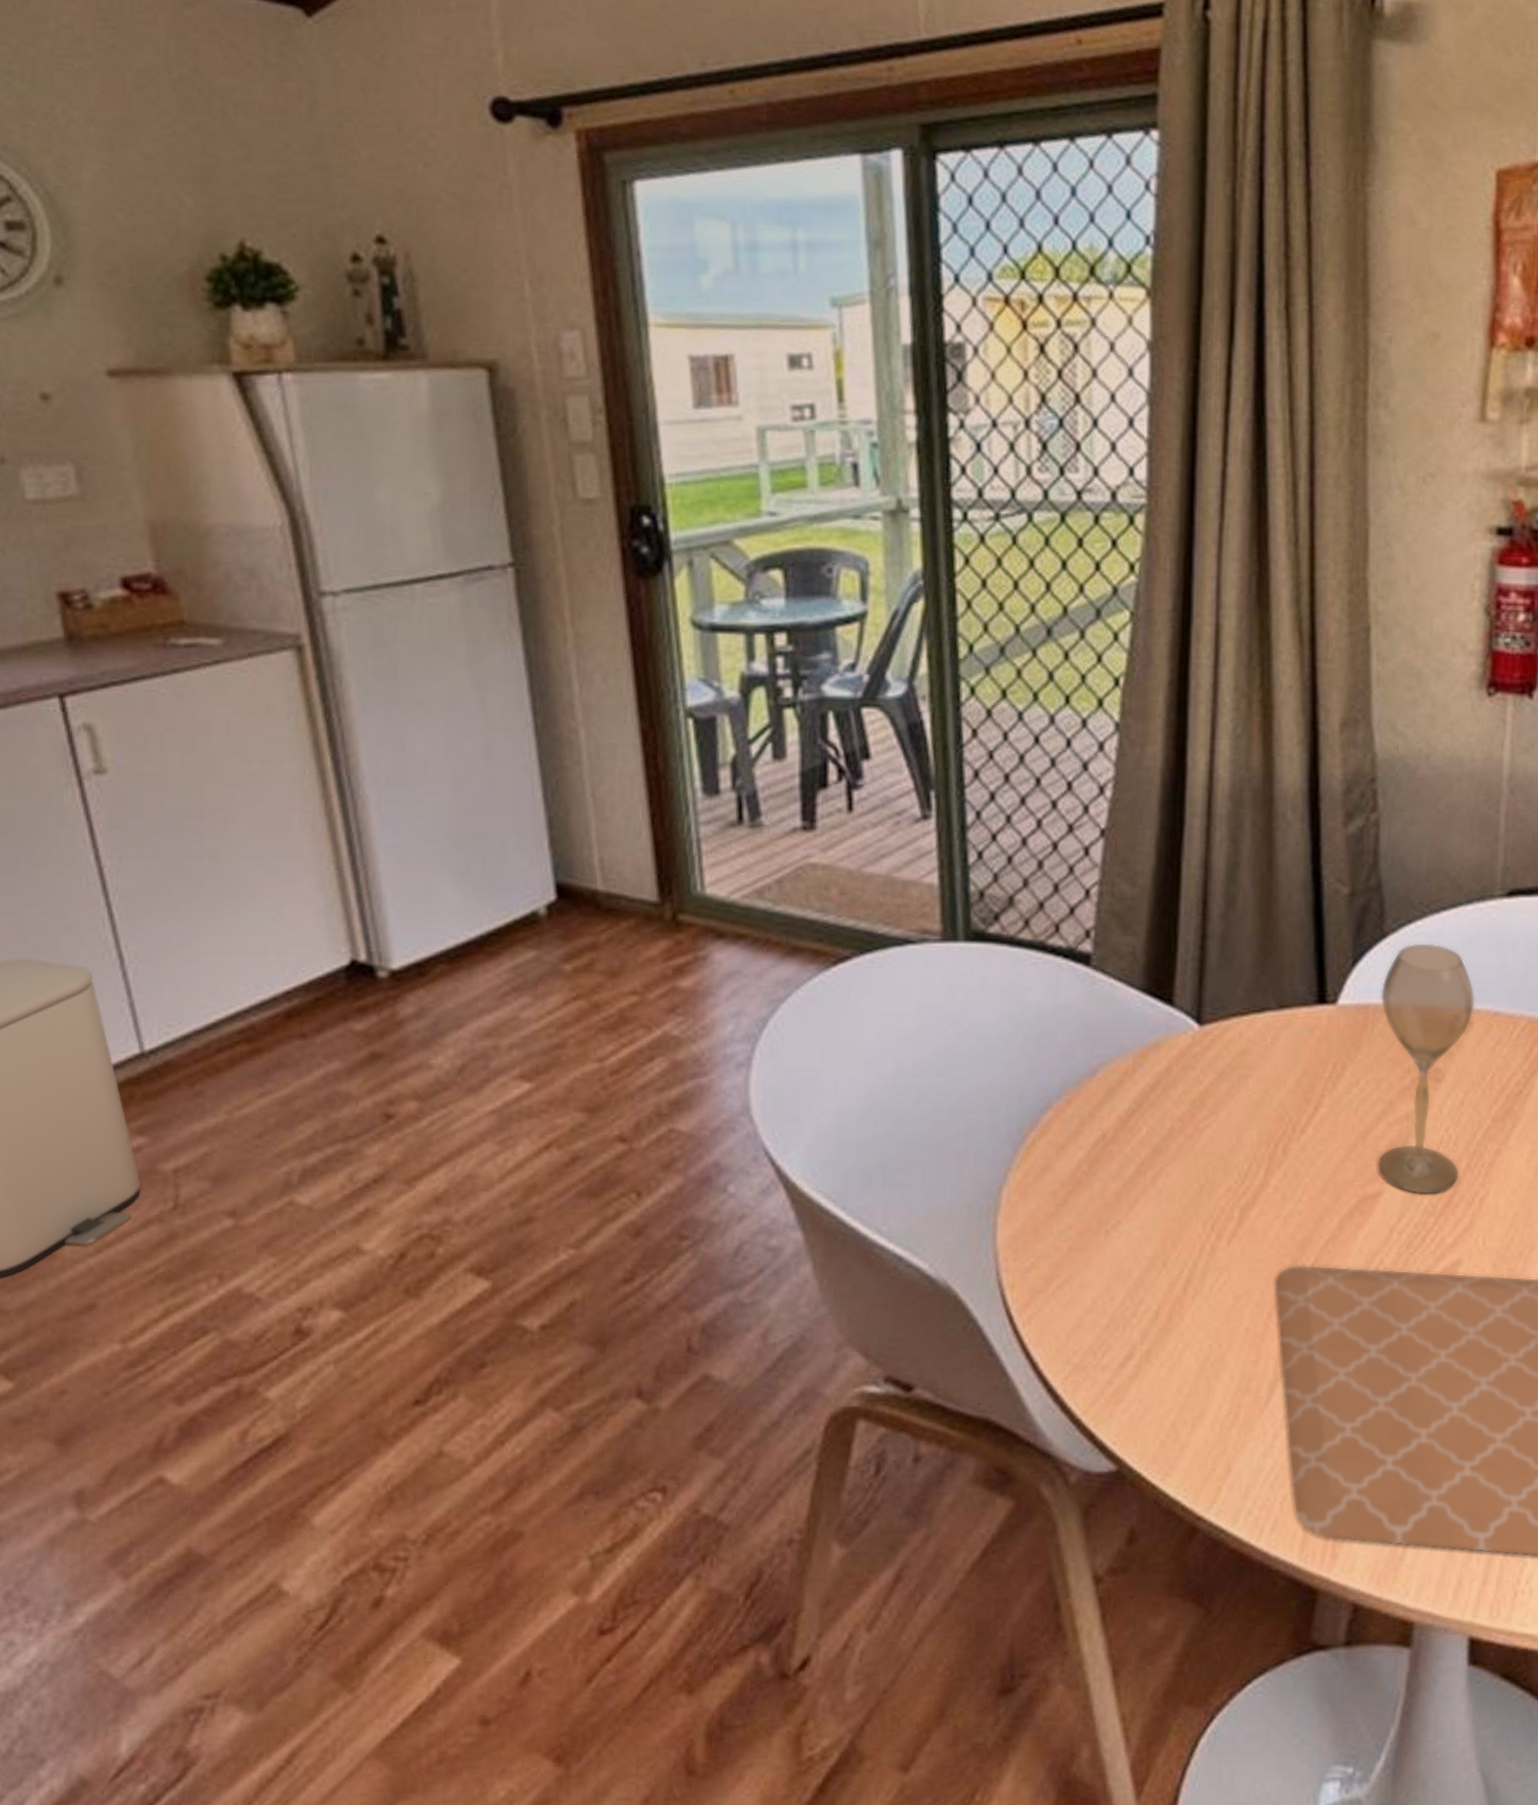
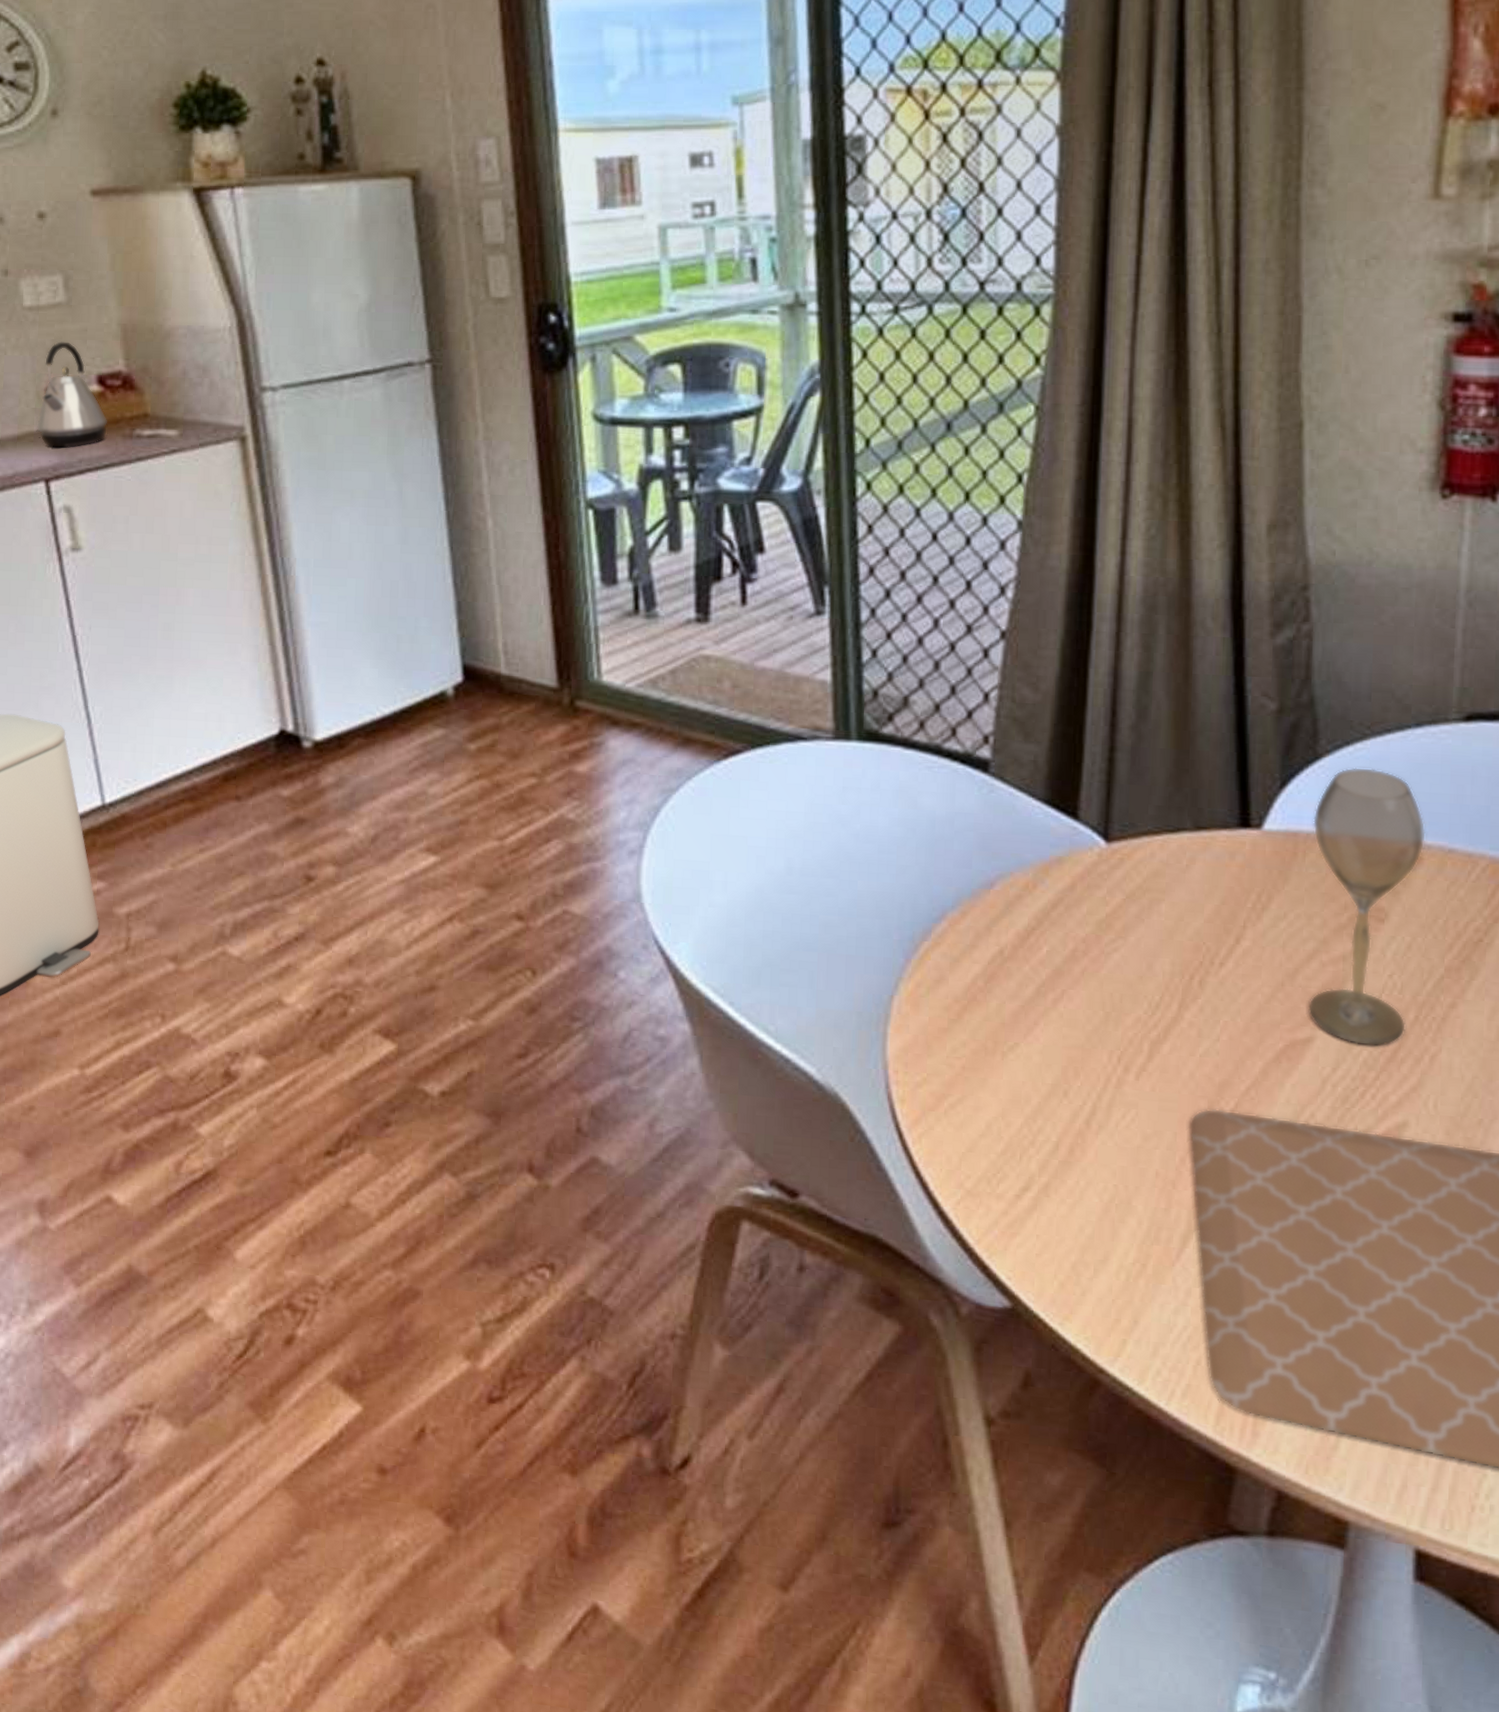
kettle: none [47,539,135,659] -> present [37,341,107,448]

